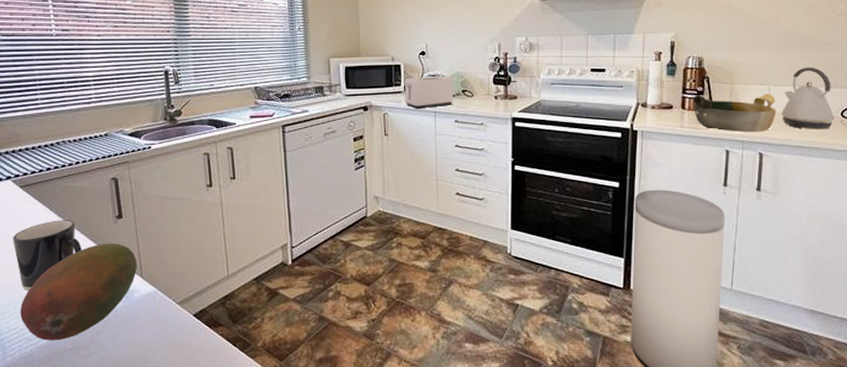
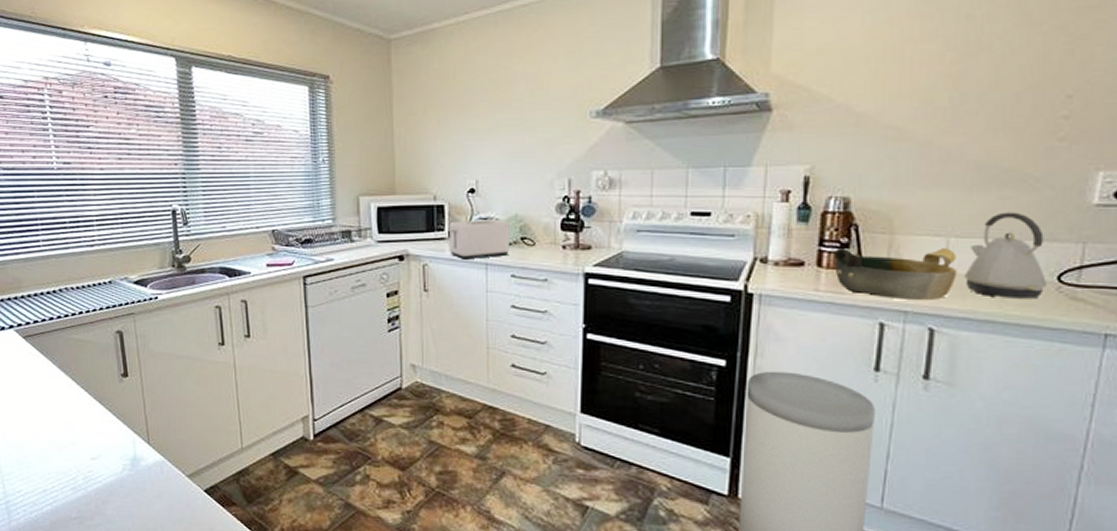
mug: present [13,220,82,290] -> none [16,375,86,451]
fruit: present [20,243,137,341] -> none [25,403,144,508]

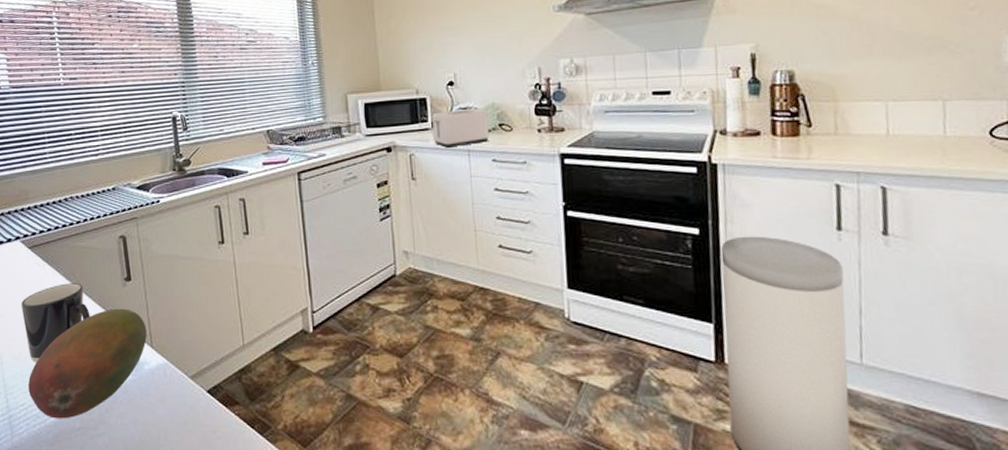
mug: none [16,375,86,451] -> present [21,283,90,362]
fruit: none [25,403,144,508] -> present [28,308,147,419]
cooking pot: present [834,248,958,301] -> none [786,112,900,162]
kettle: present [963,212,1046,300] -> none [905,75,981,156]

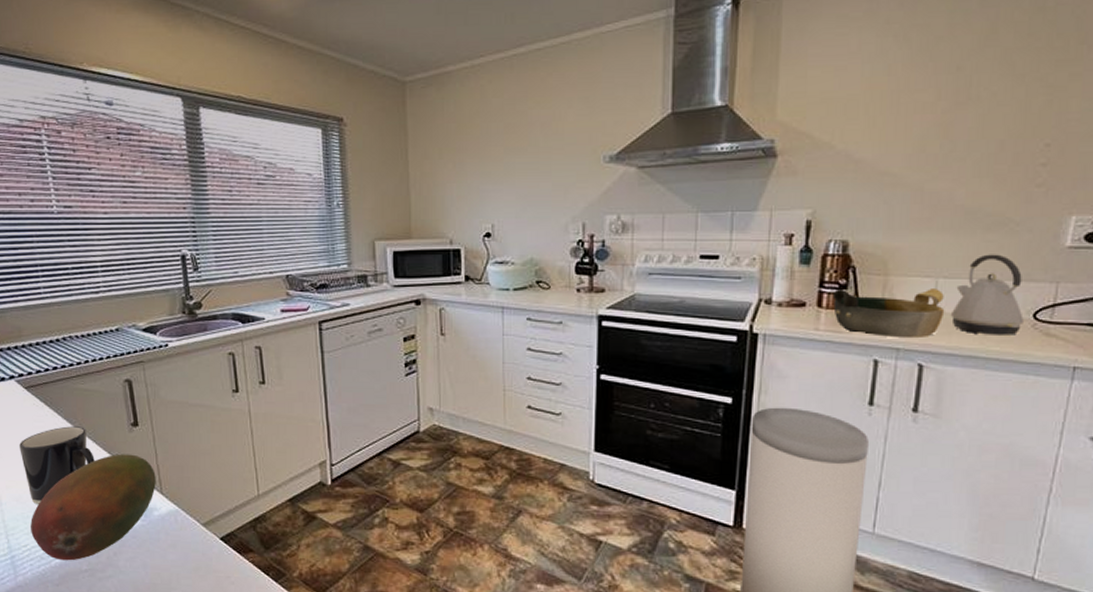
toaster: present [432,109,489,148] -> none [466,264,525,303]
cooking pot: none [786,112,900,162] -> present [833,289,945,339]
kettle: none [905,75,981,156] -> present [950,254,1024,337]

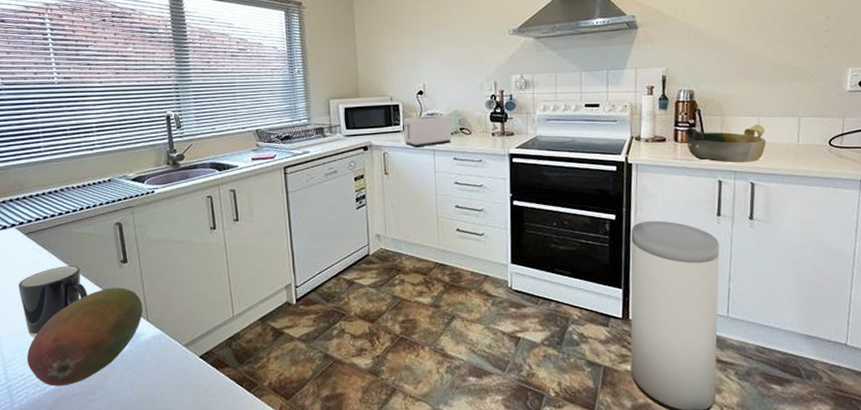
toaster: none [466,264,525,303] -> present [404,115,452,148]
kettle: present [950,254,1024,337] -> none [770,97,822,159]

